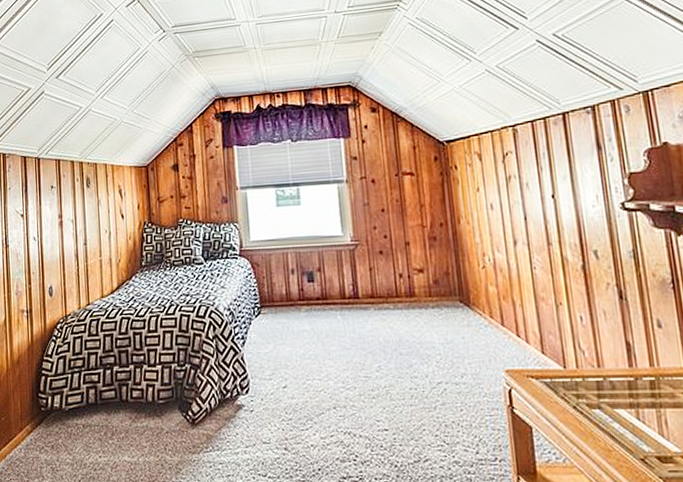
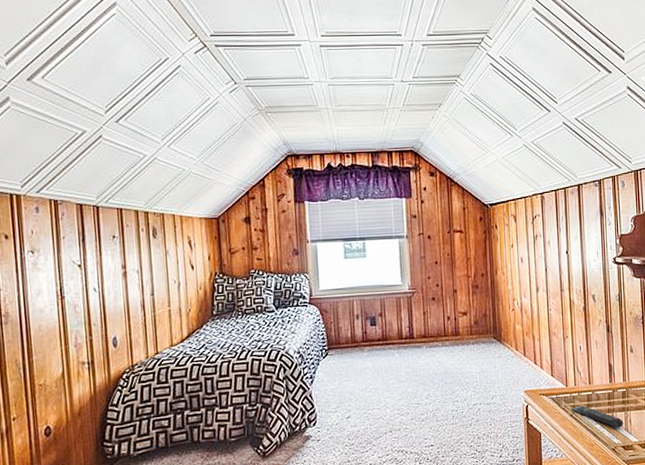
remote control: none [573,395,656,430] -> present [571,405,623,428]

